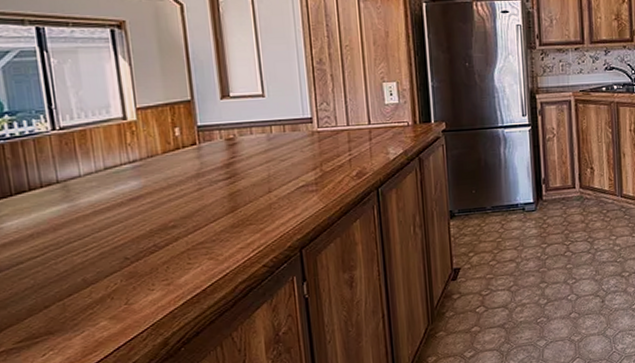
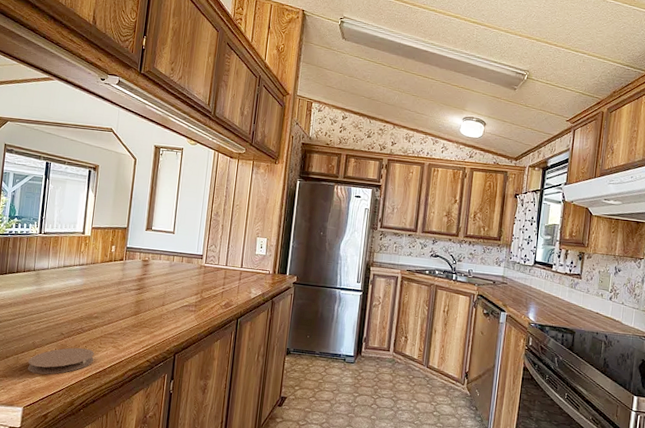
coaster: none [82,269,185,319] -> present [27,347,94,375]

